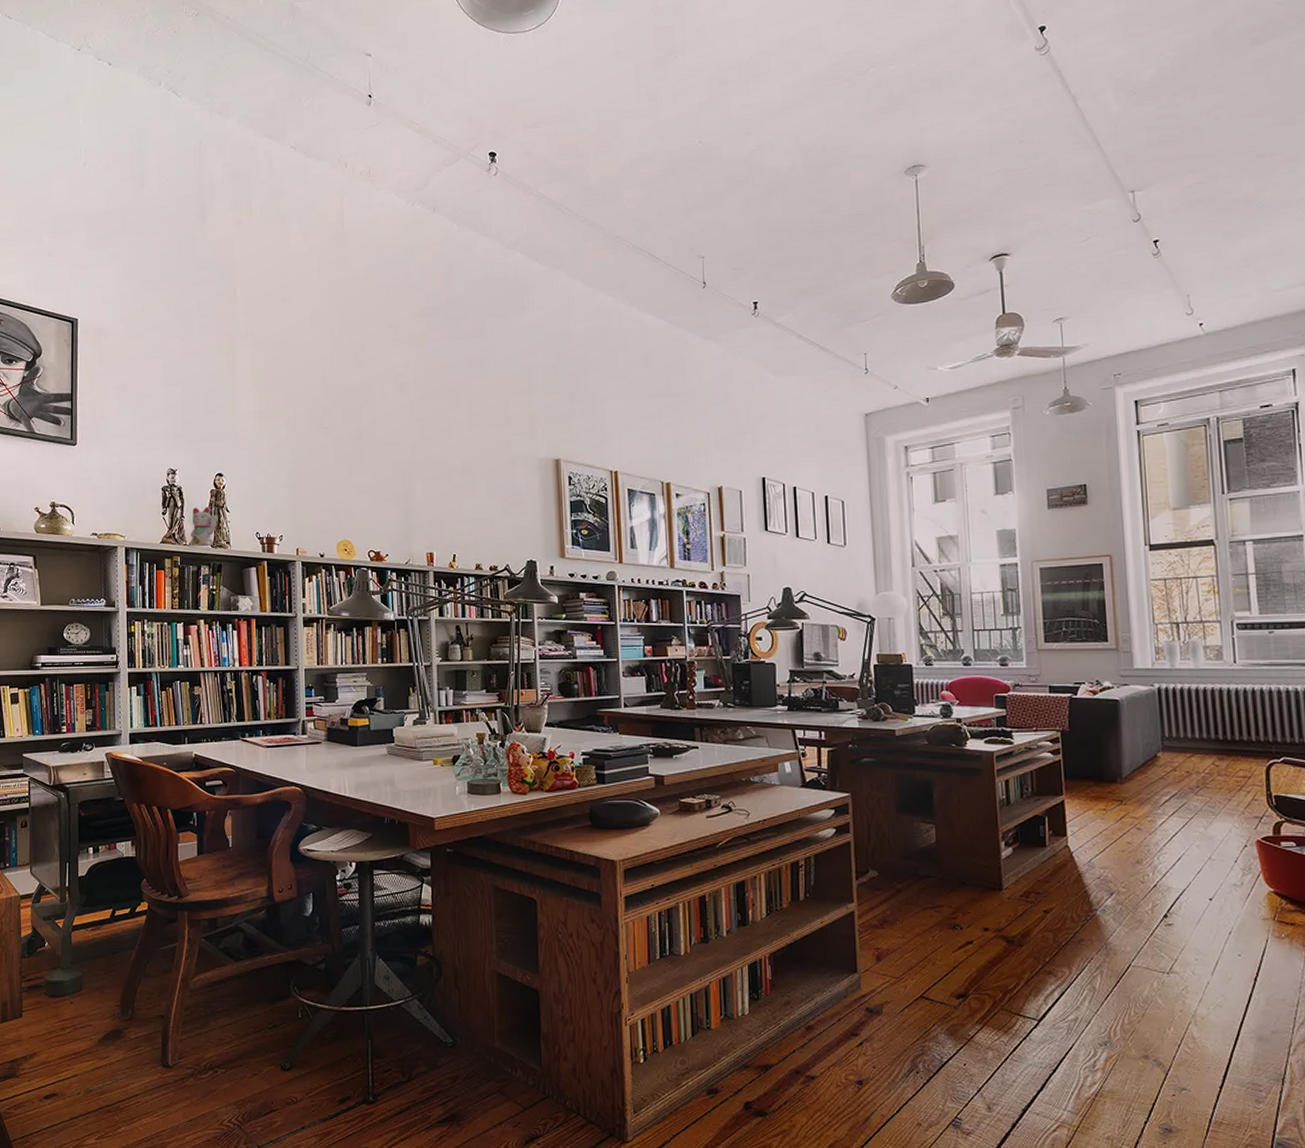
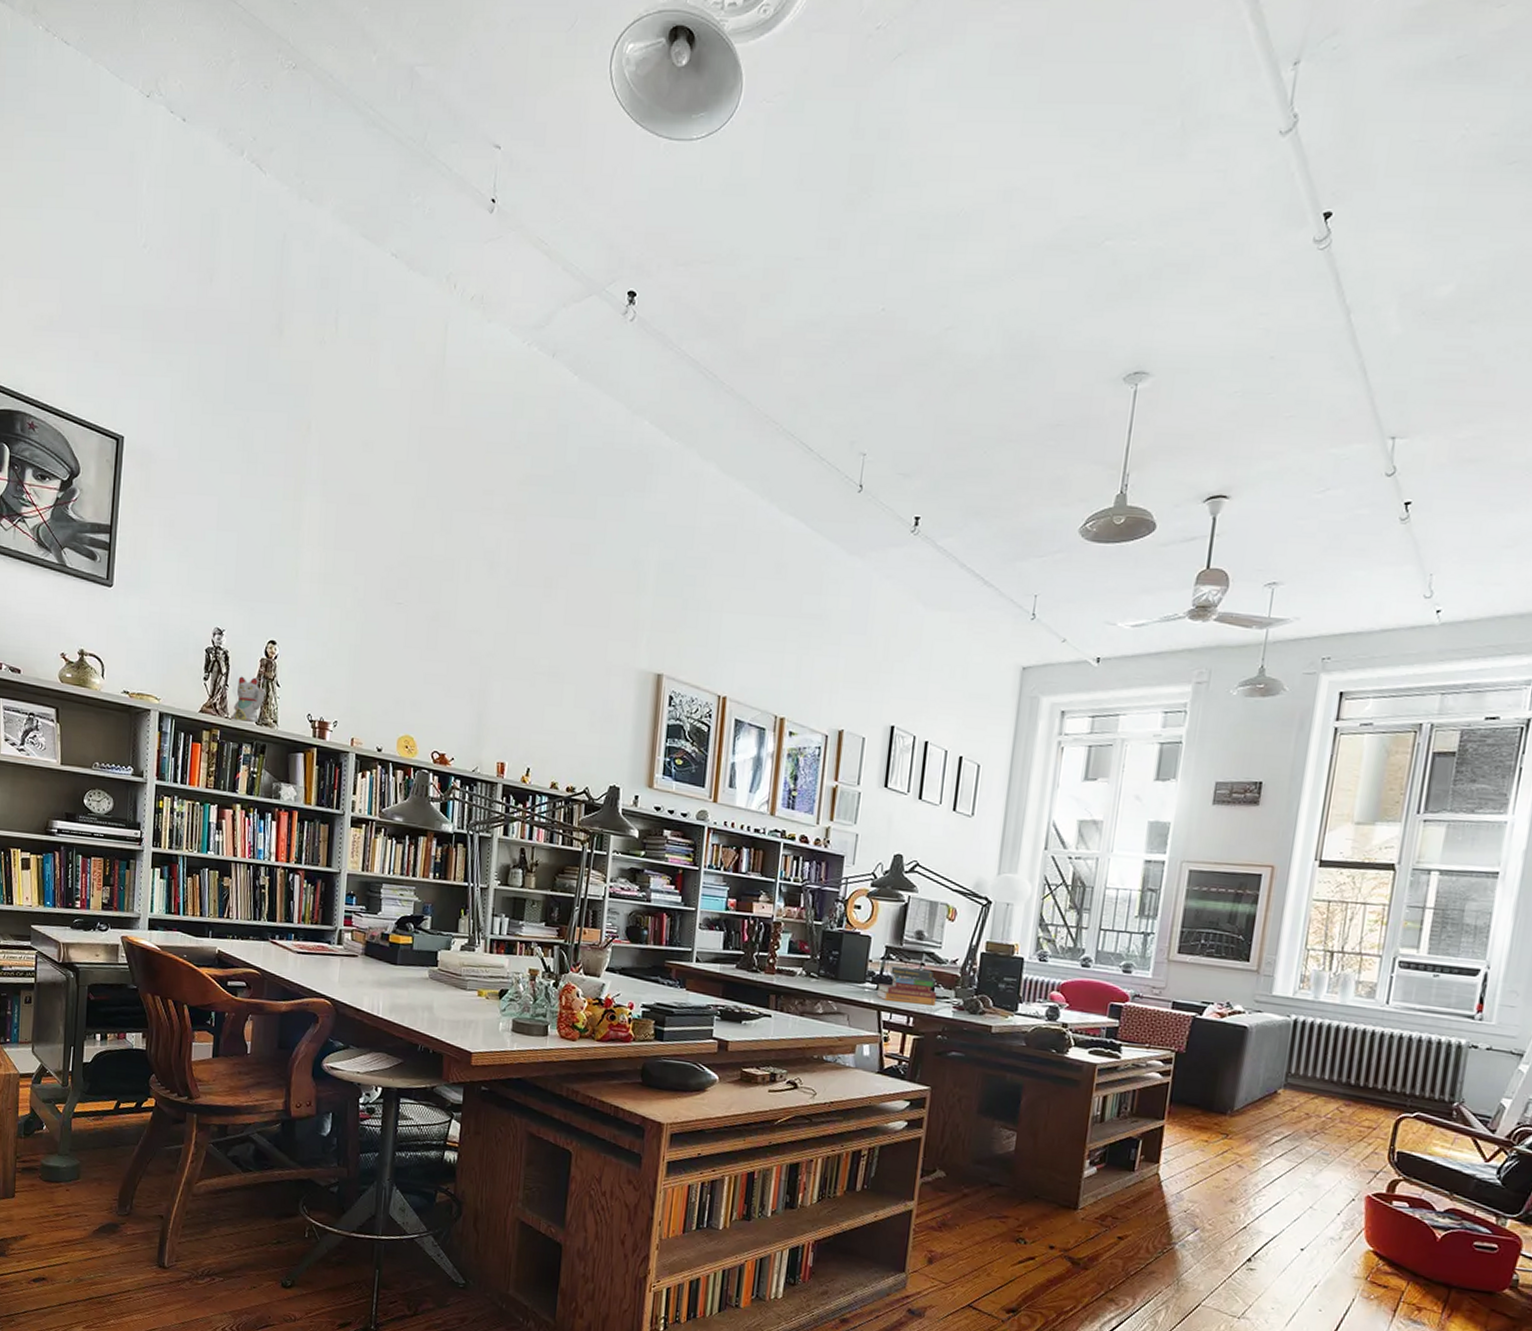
books: none [789,687,842,719] -> present [877,966,937,1006]

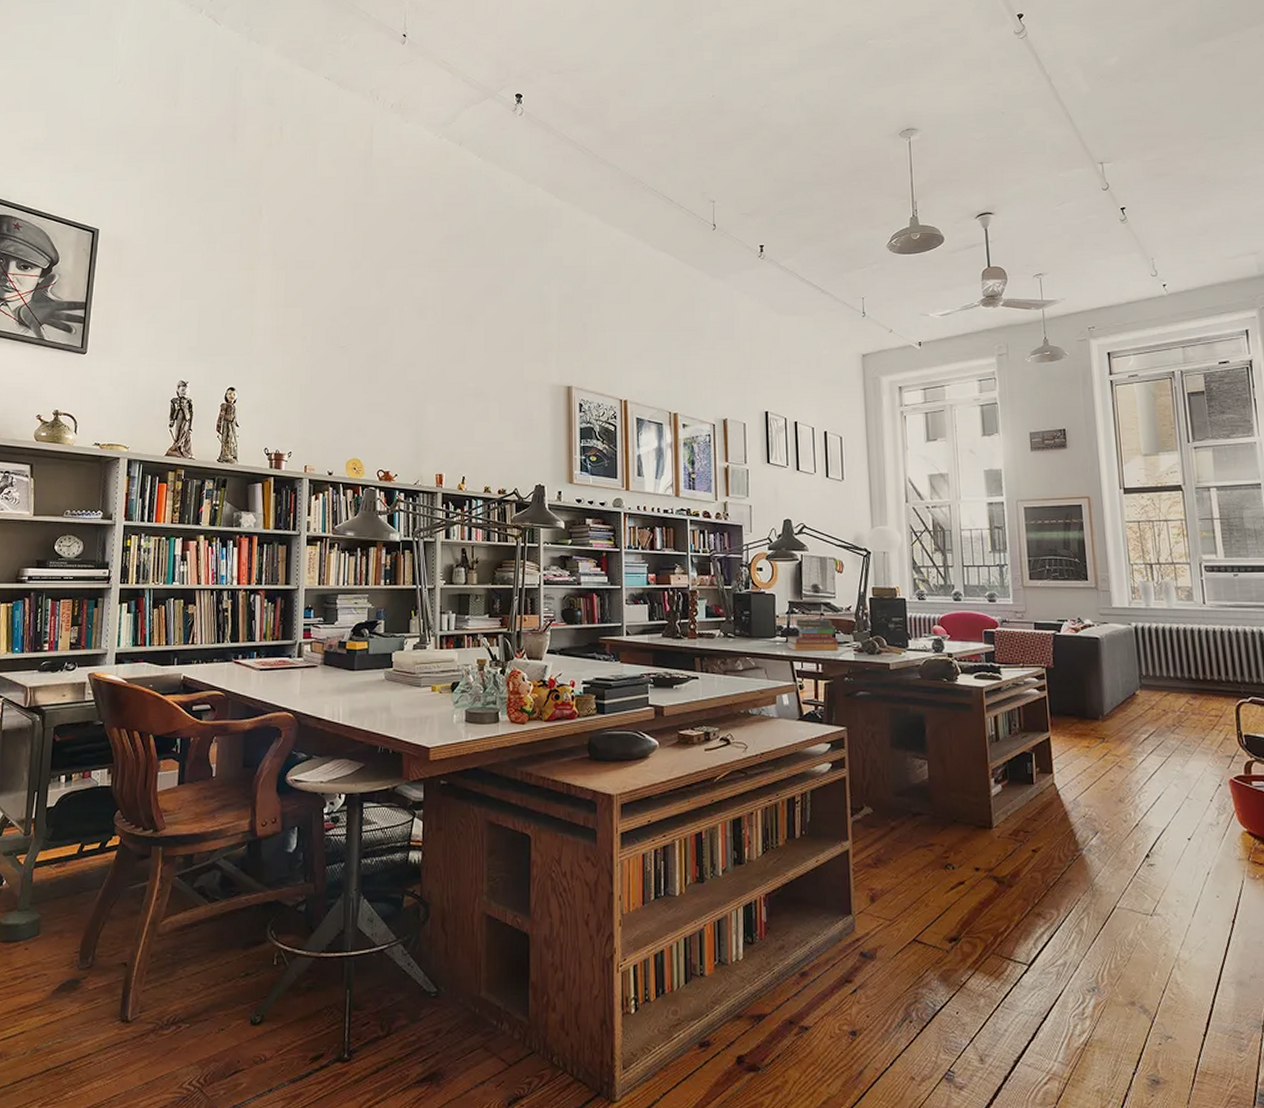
decorative figurine: present [229,676,266,723] -> none [193,420,226,461]

